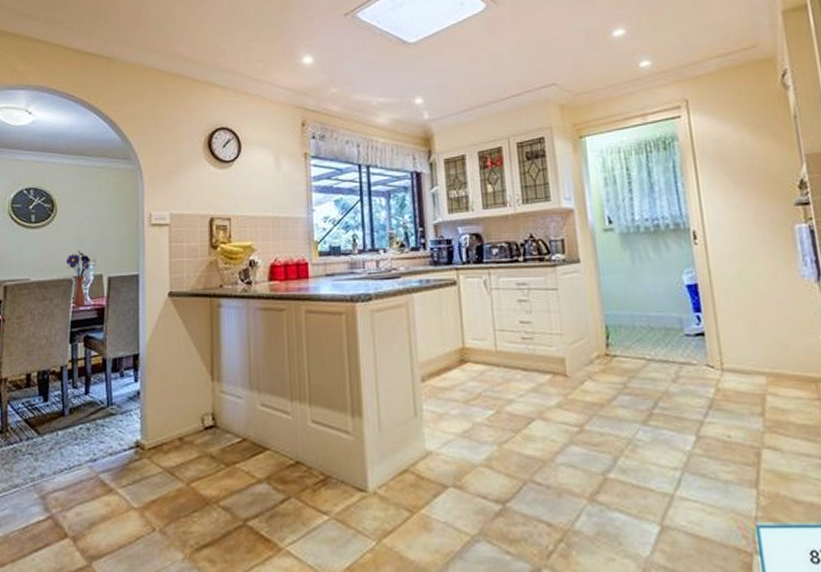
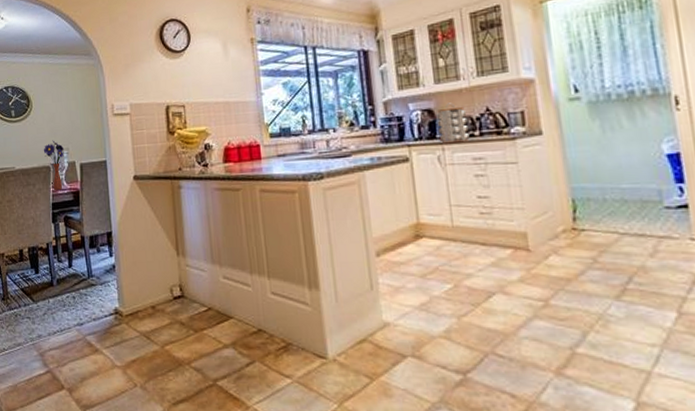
spice rack: none [483,228,514,269] -> present [436,102,470,144]

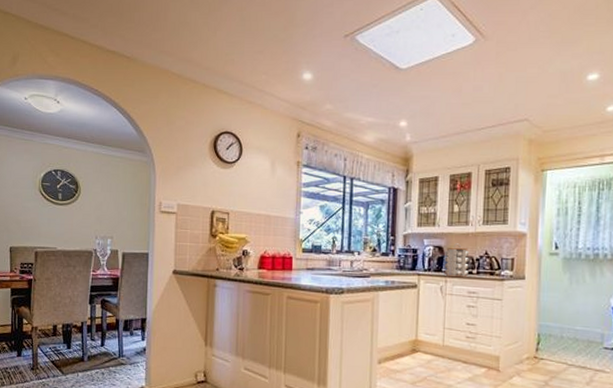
flower arrangement: present [43,140,68,191] -> none [87,227,112,275]

